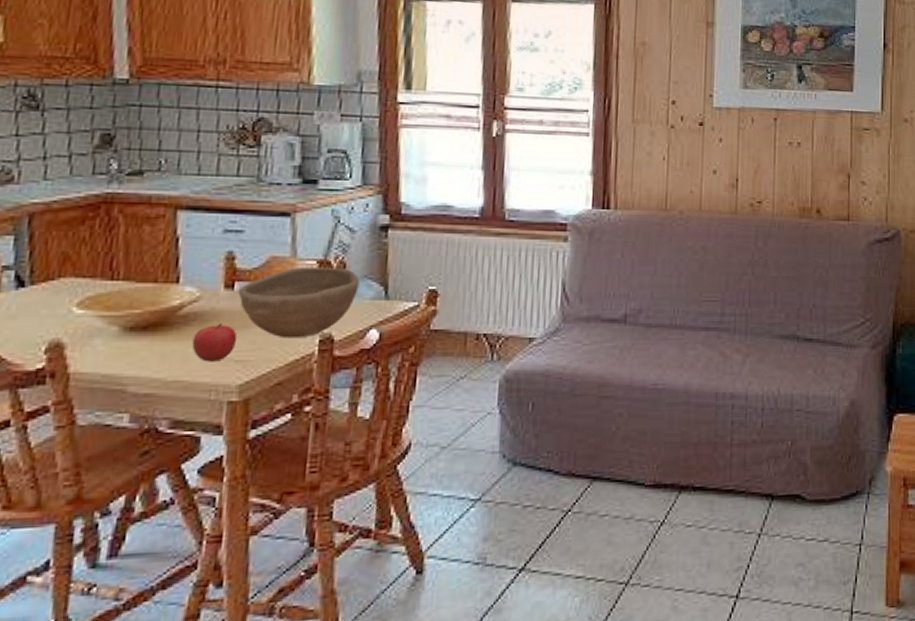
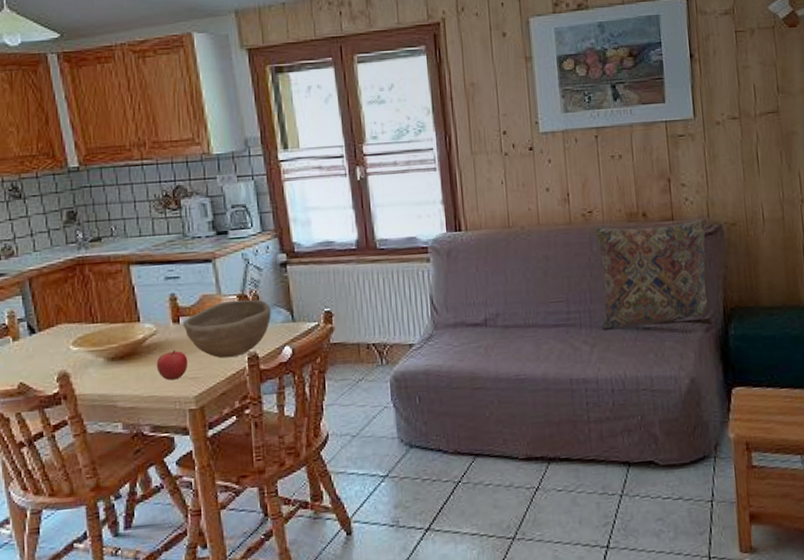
pillow: none [758,220,885,341] -> present [595,218,713,331]

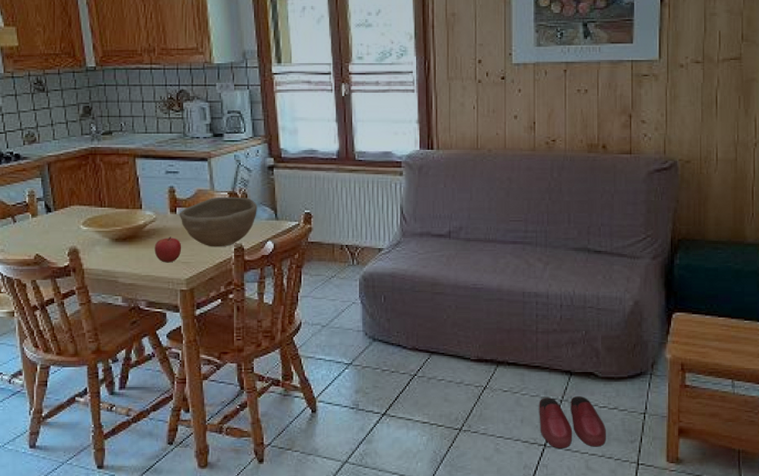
pillow: present [595,218,713,331] -> none [556,154,663,253]
slippers: none [597,488,673,549] -> present [539,396,606,448]

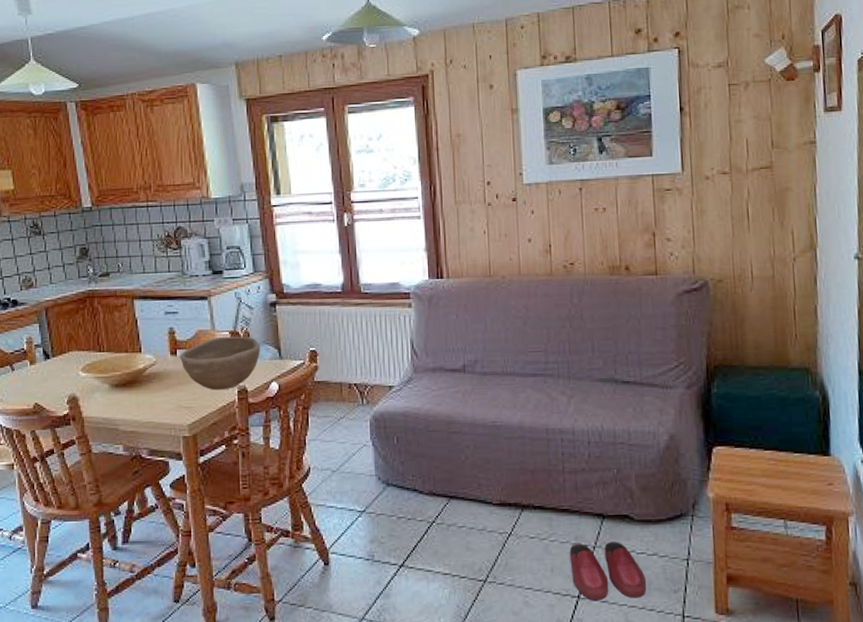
fruit: present [154,236,182,263] -> none [155,380,183,408]

